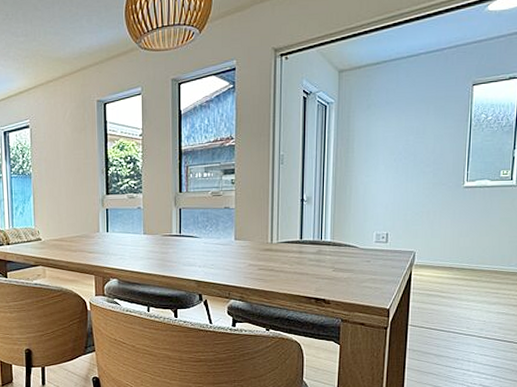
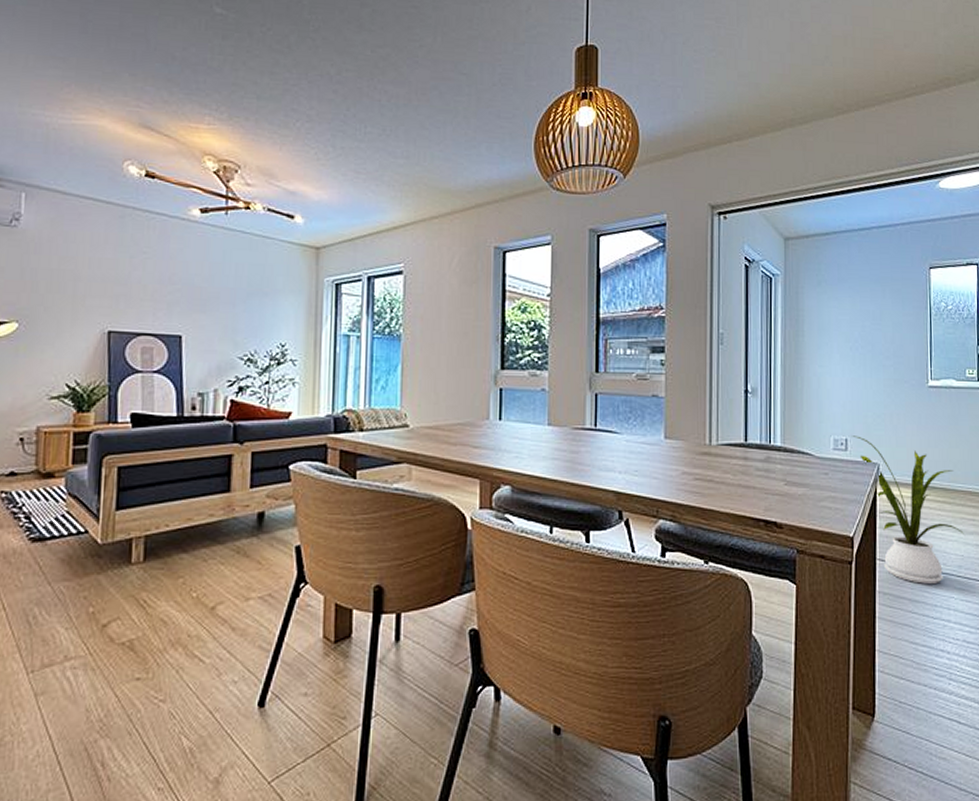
house plant: none [391,230,489,343] -> present [851,436,966,584]

